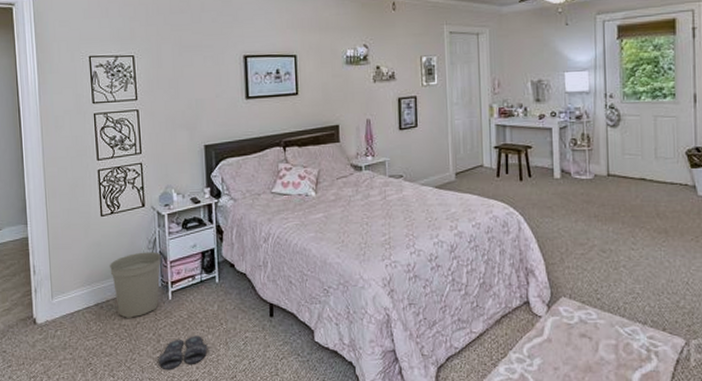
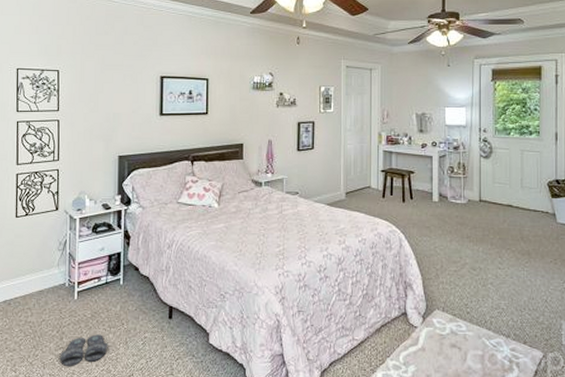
plant pot: present [110,252,161,318] -> none [20,253,70,315]

